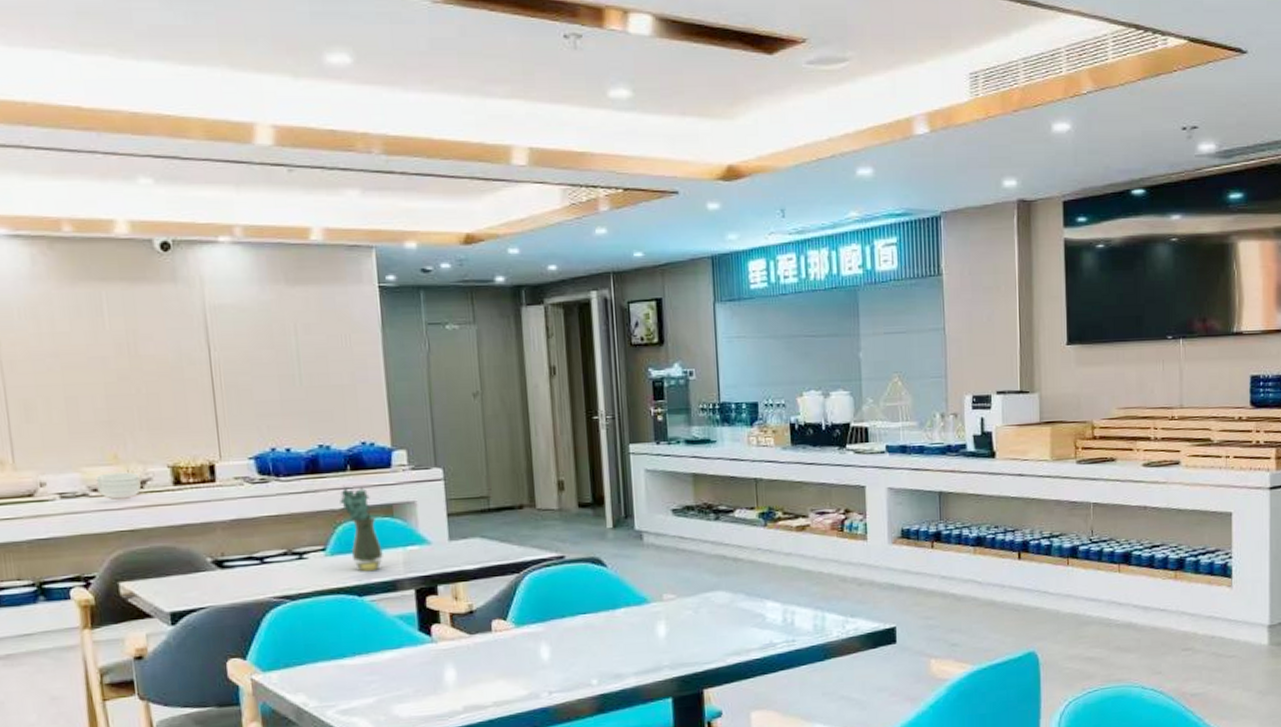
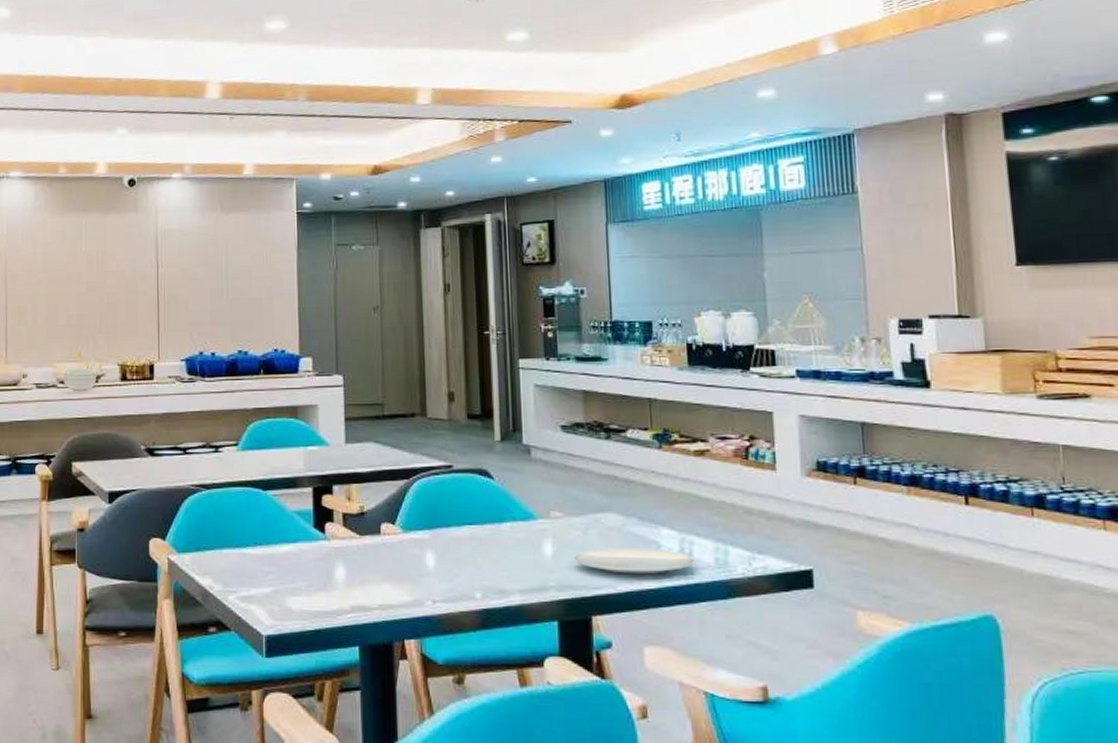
vase: present [340,485,383,572] -> none [253,387,286,468]
plate: none [686,621,796,648] -> present [574,548,695,575]

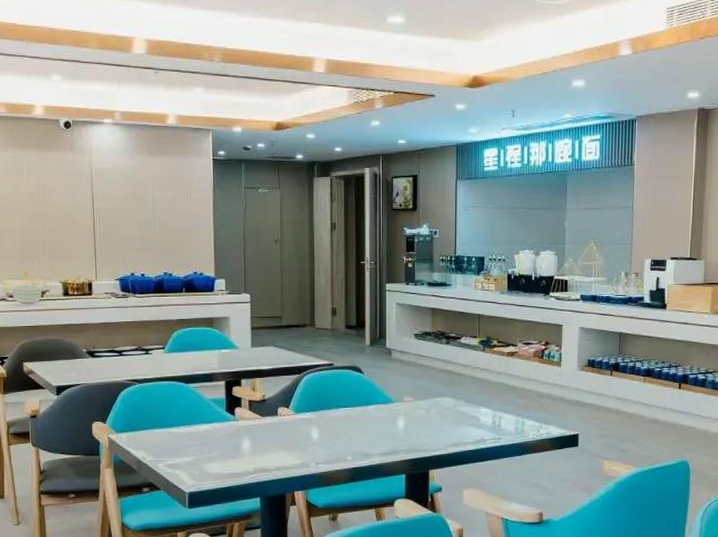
plate: present [574,548,695,575] -> none [419,422,502,440]

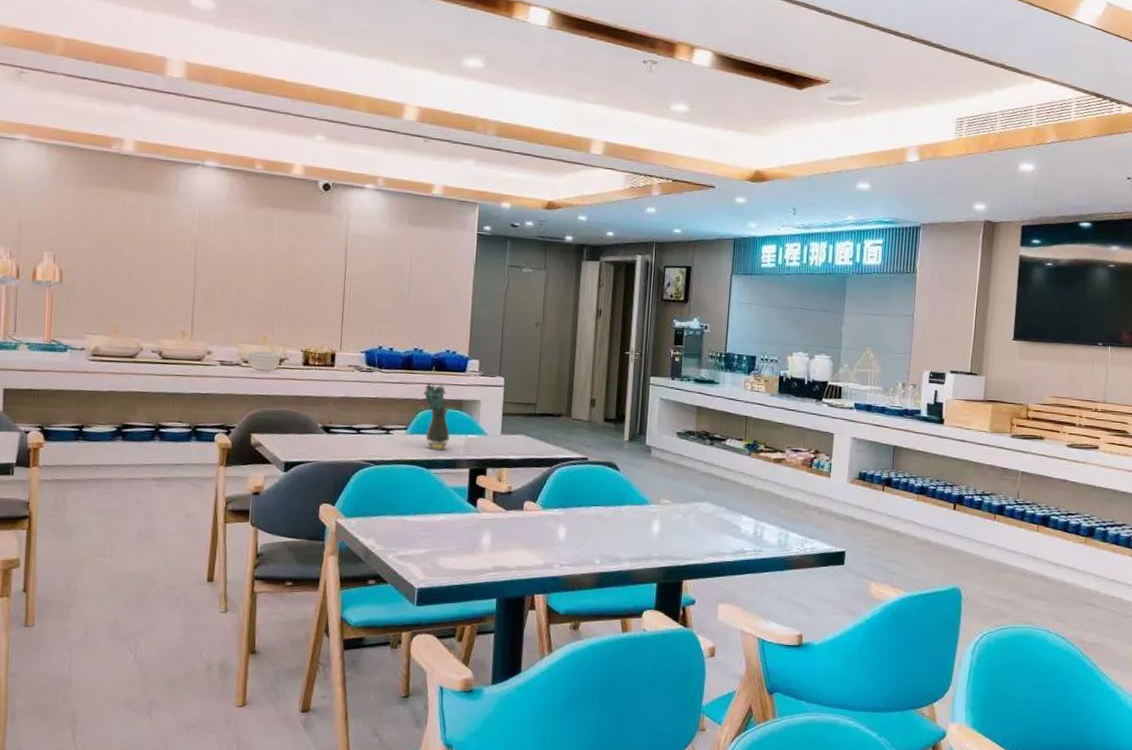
vase: none [176,302,204,366] -> present [423,381,450,451]

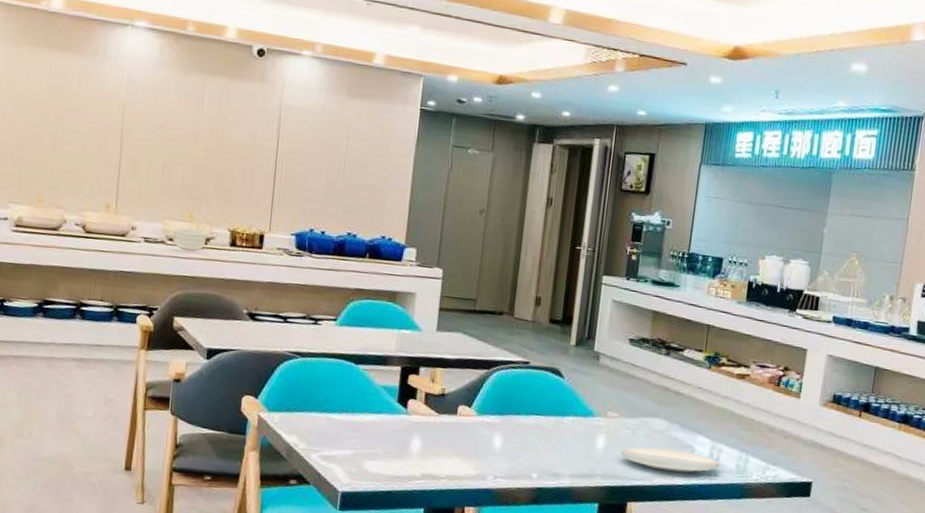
vase: present [423,381,450,451] -> none [355,269,382,345]
plate: none [675,529,764,551] -> present [621,447,720,473]

